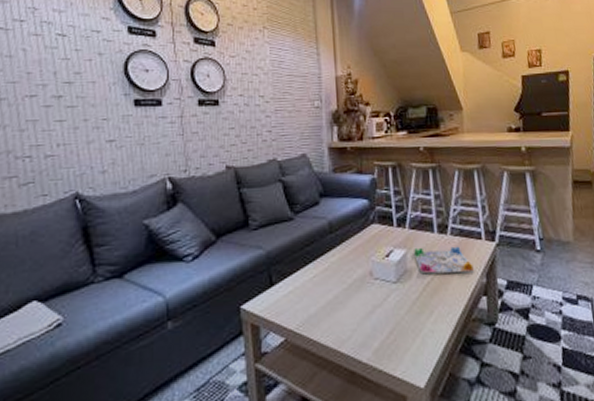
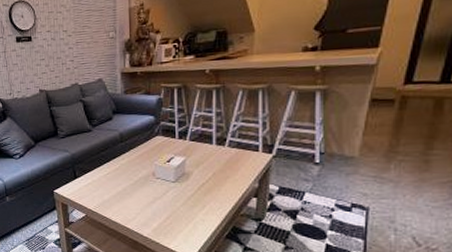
board game: present [413,246,475,275] -> none [191,156,249,178]

